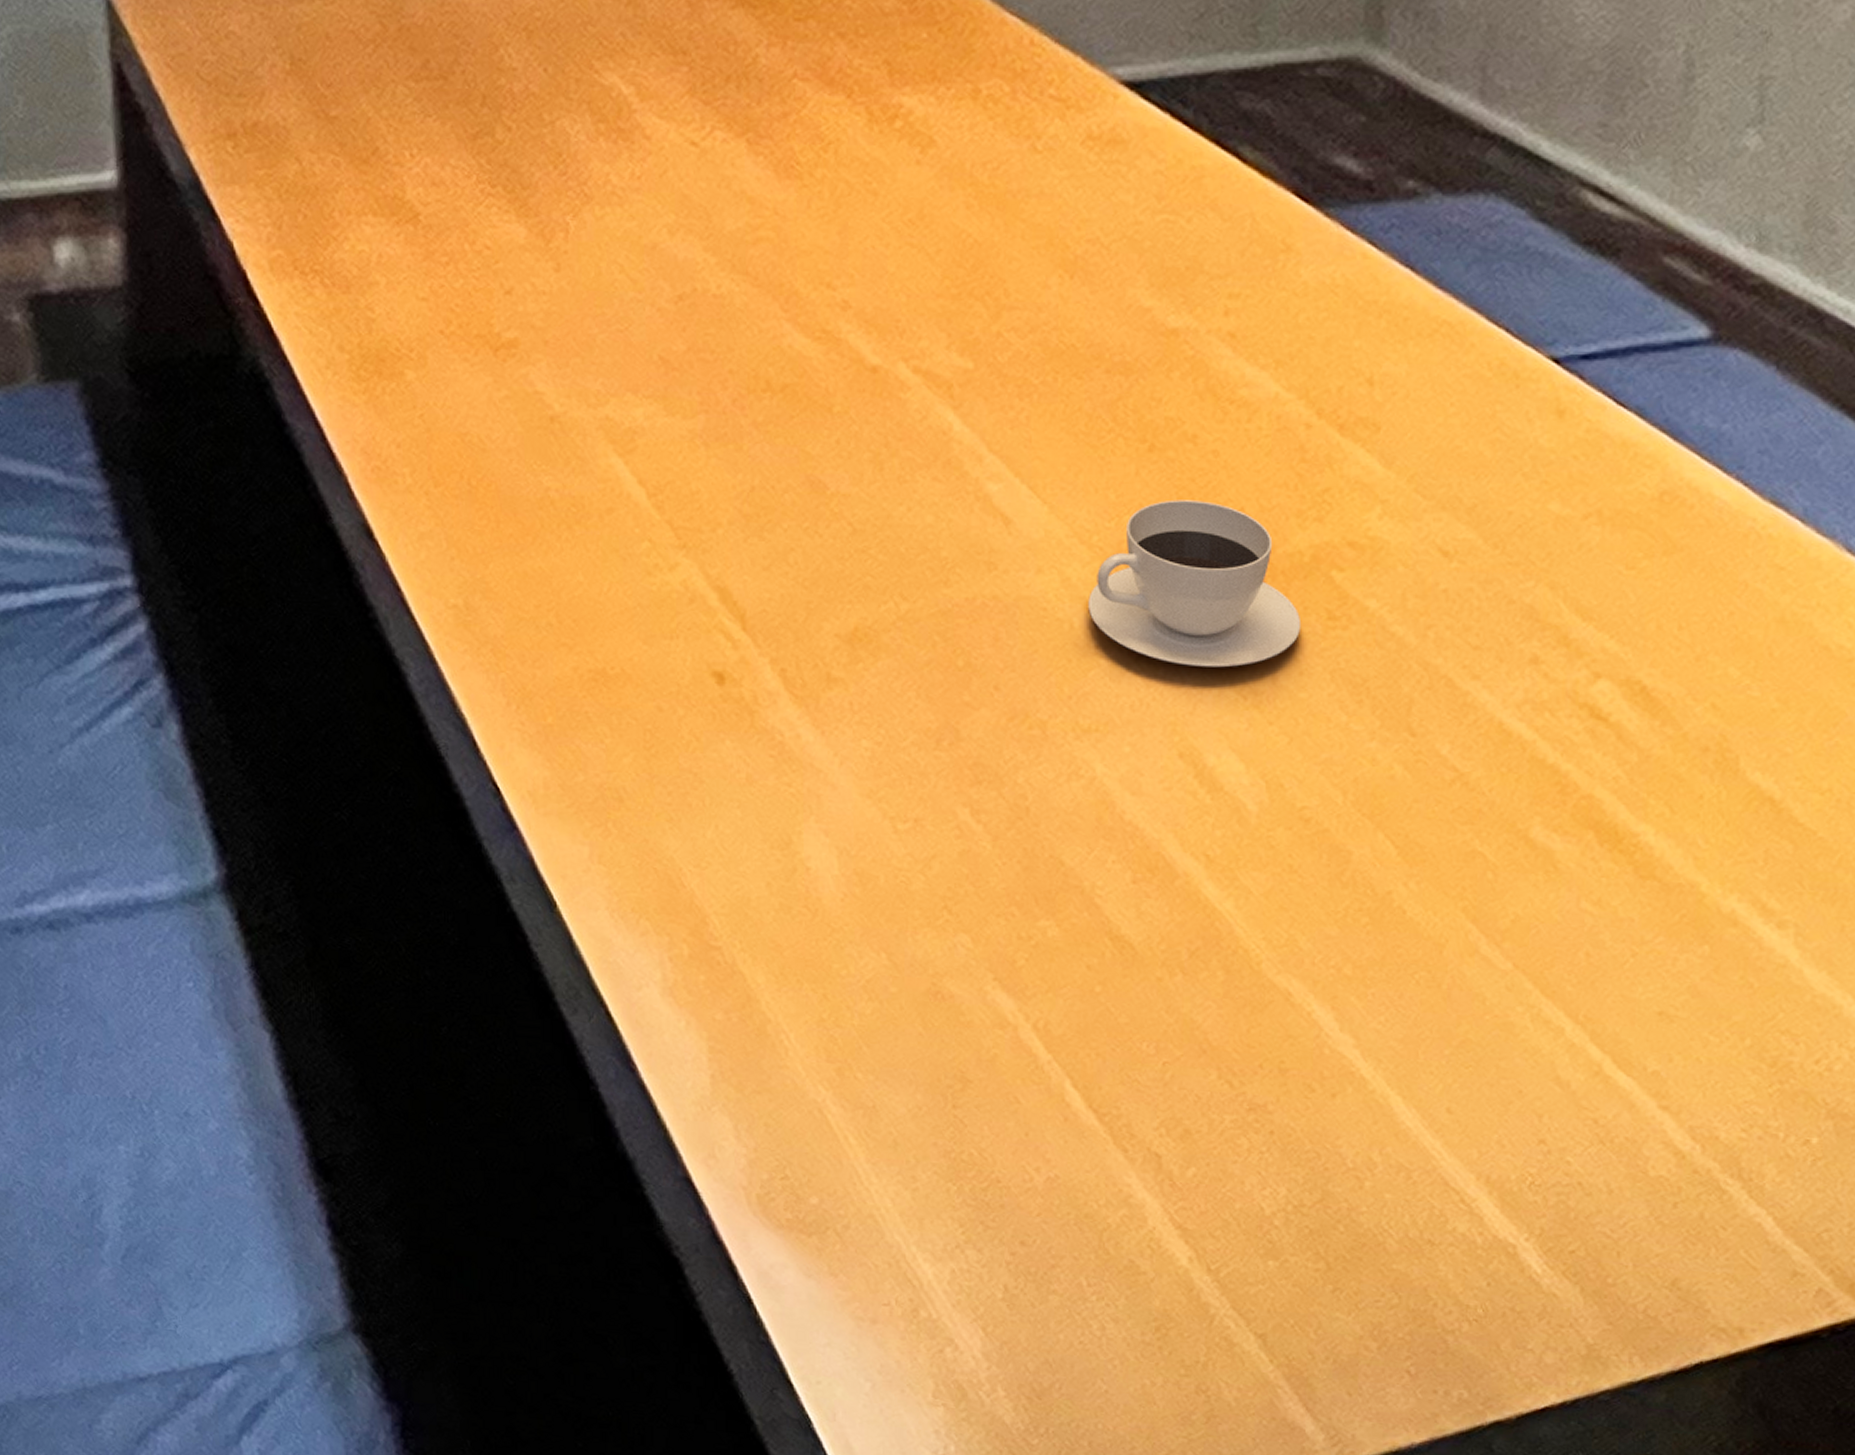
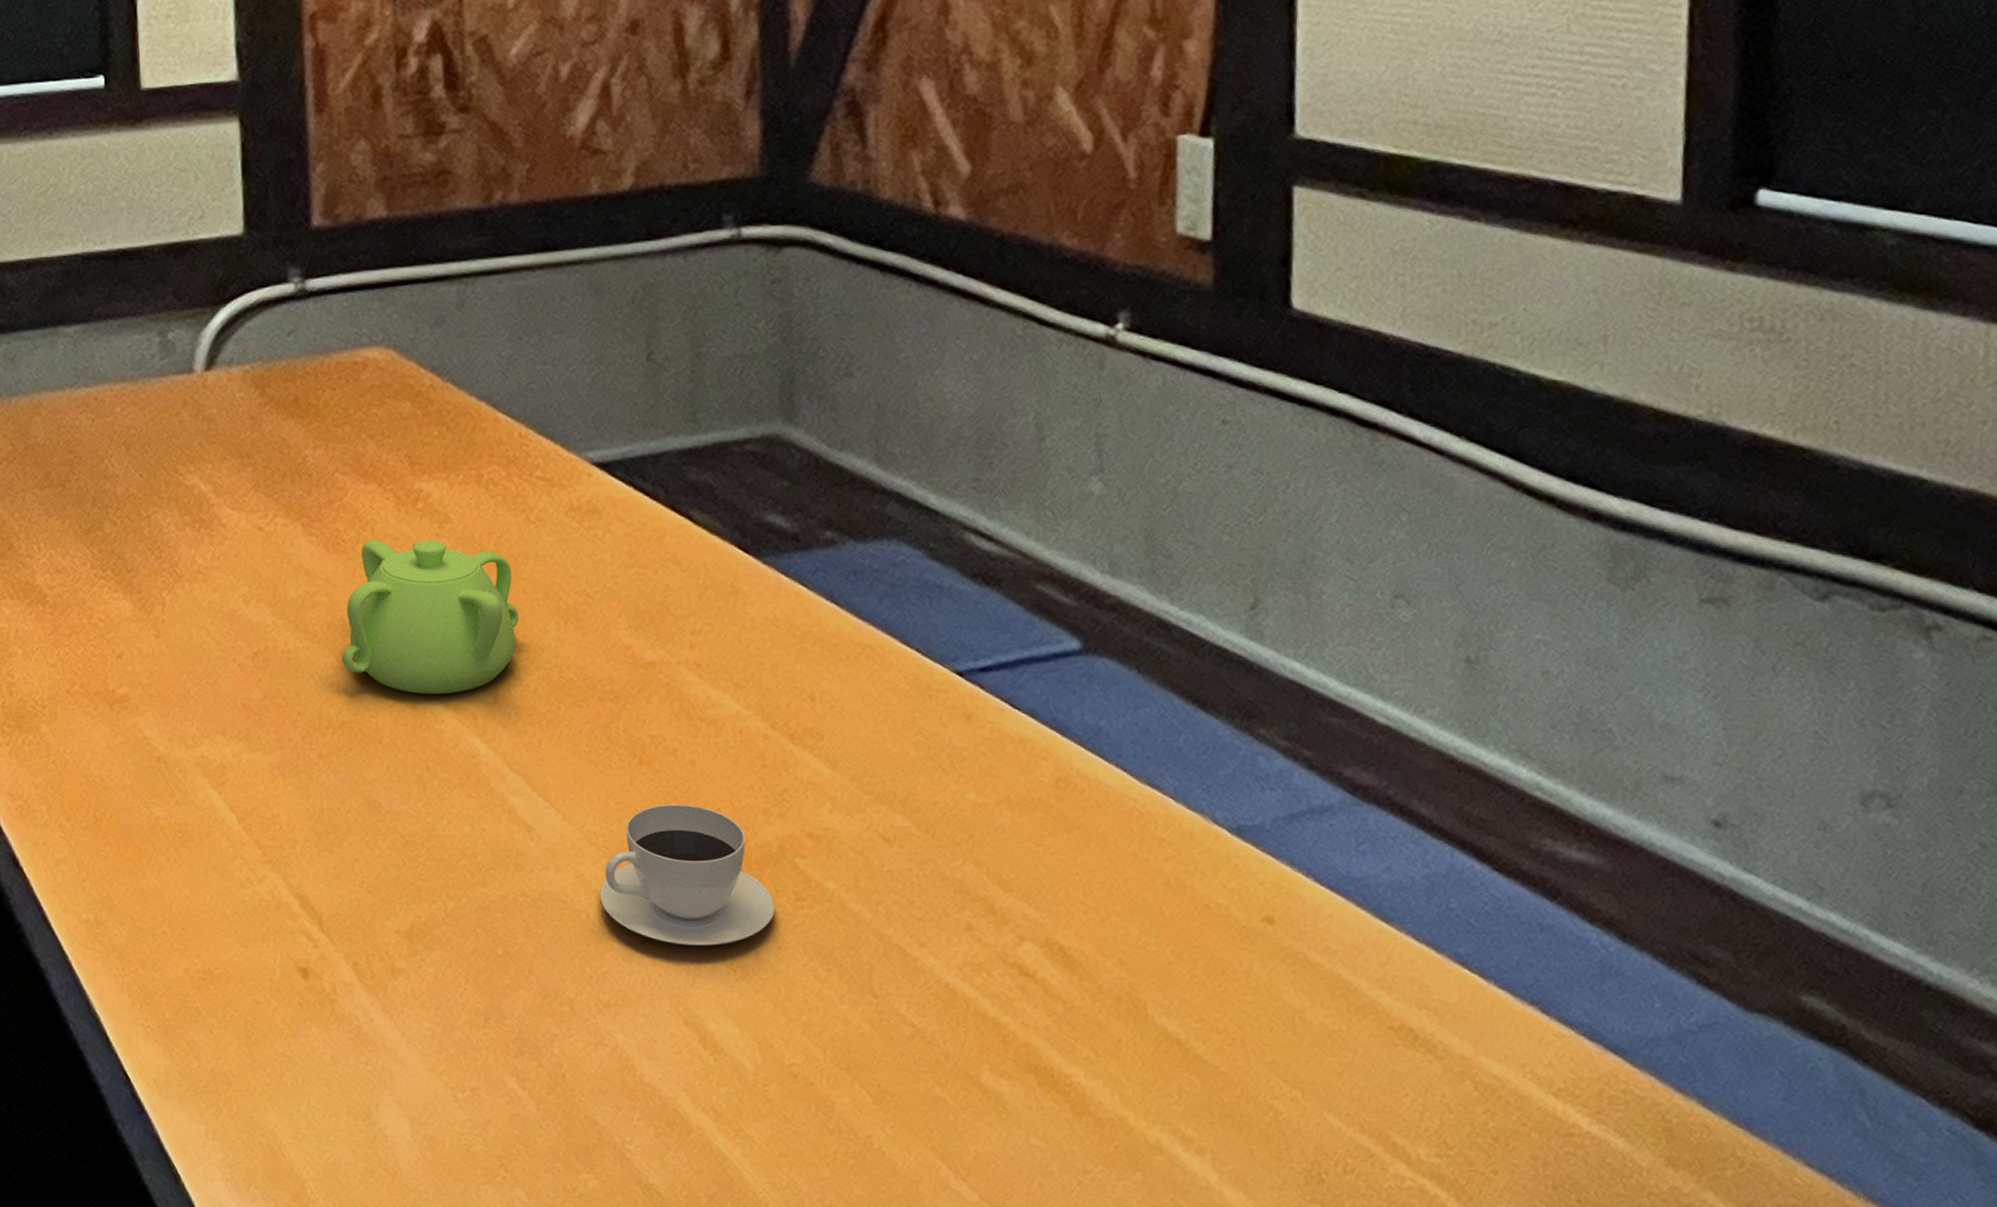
teapot: none [788,163,1014,357] -> present [342,539,520,695]

